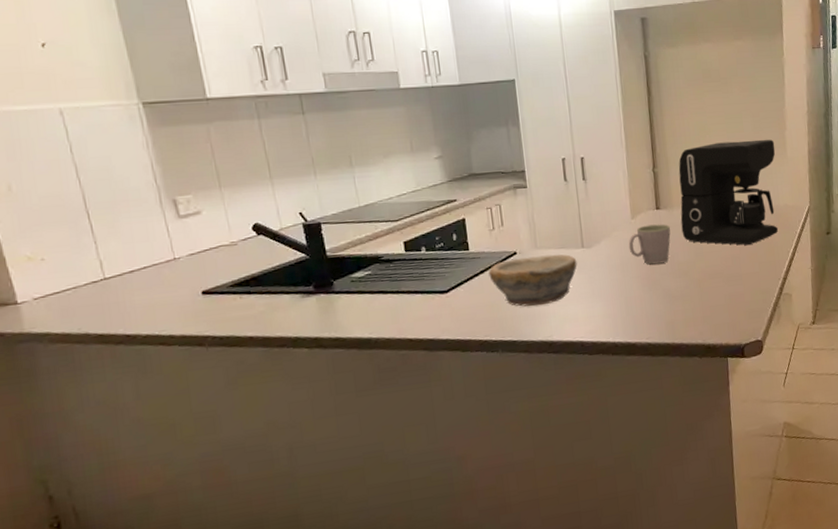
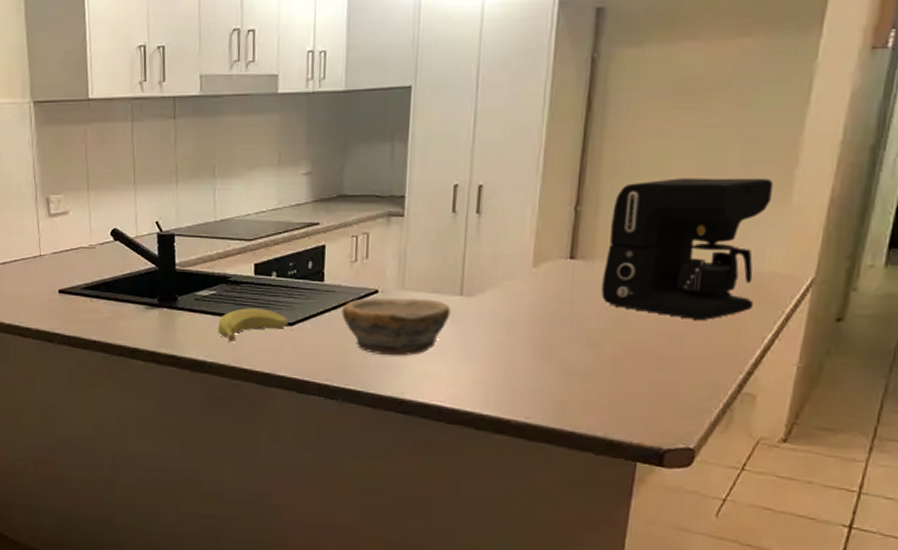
banana: none [378,281,444,316] -> present [218,308,288,342]
mug: present [628,224,671,265] -> none [522,277,585,328]

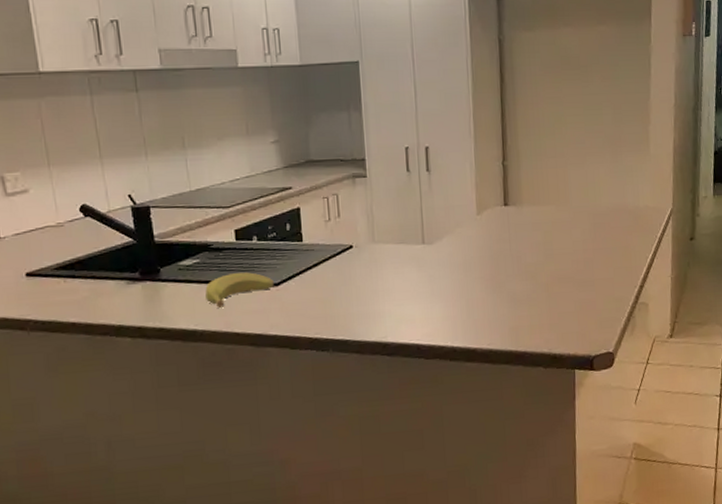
bowl: present [342,297,451,357] -> none [322,249,417,305]
coffee maker: present [601,177,774,320] -> none [530,133,637,248]

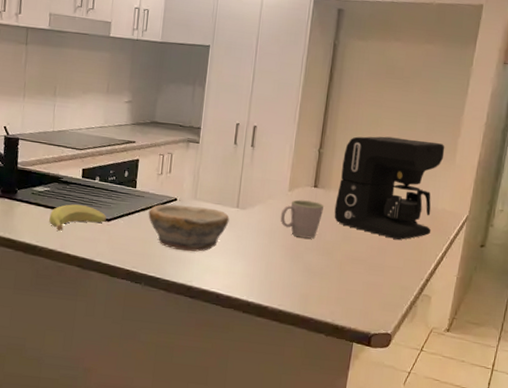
bowl: none [322,249,417,305] -> present [148,204,230,252]
mug: none [472,221,519,265] -> present [280,199,324,239]
coffee maker: none [530,133,637,248] -> present [334,136,445,240]

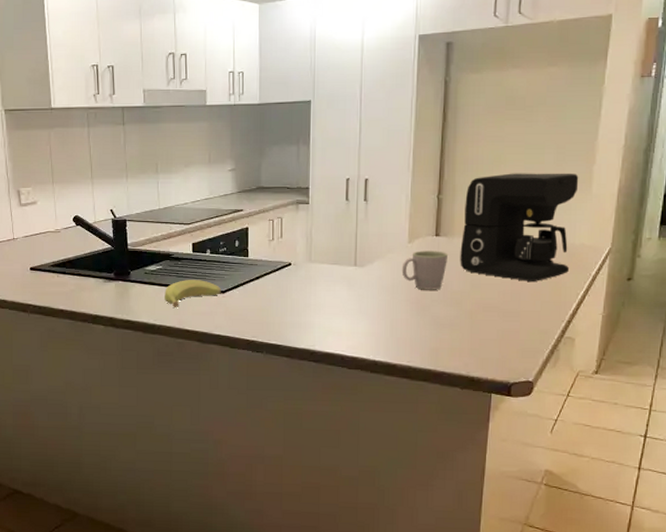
bowl: present [148,204,230,252] -> none [263,269,348,316]

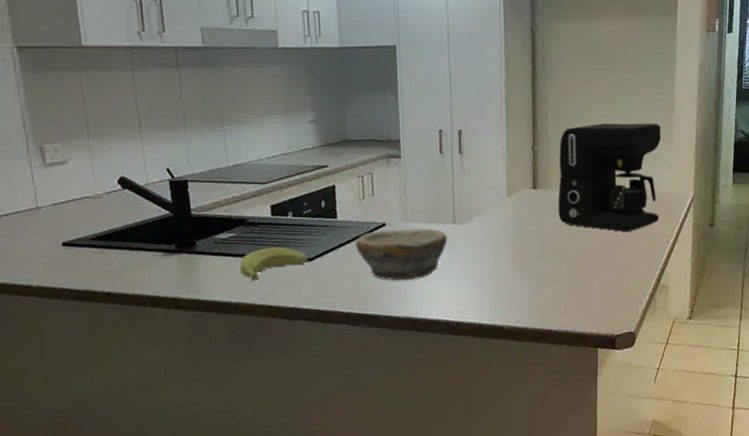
bowl: none [263,269,348,316] -> present [355,228,448,281]
mug: present [401,251,448,290] -> none [502,204,547,246]

